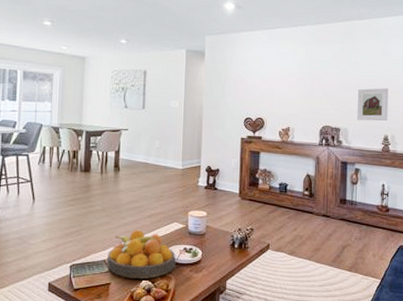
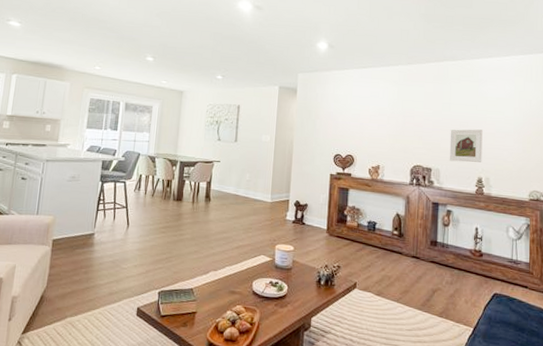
fruit bowl: present [107,229,176,278] -> none [194,260,262,310]

